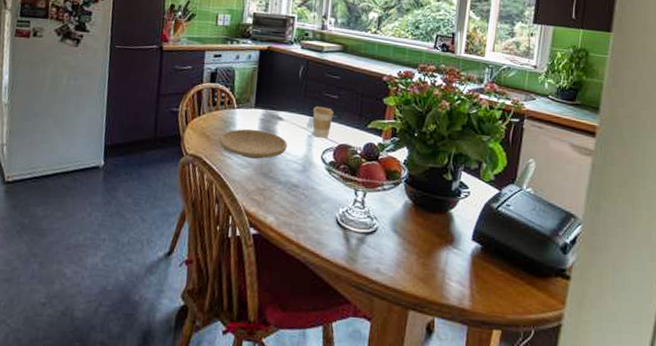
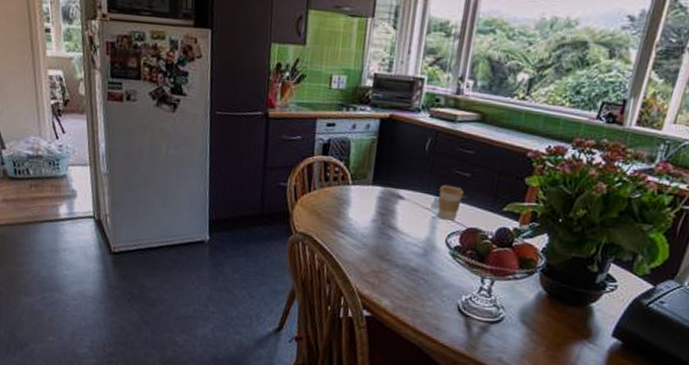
plate: present [219,128,287,159] -> none [331,207,408,240]

